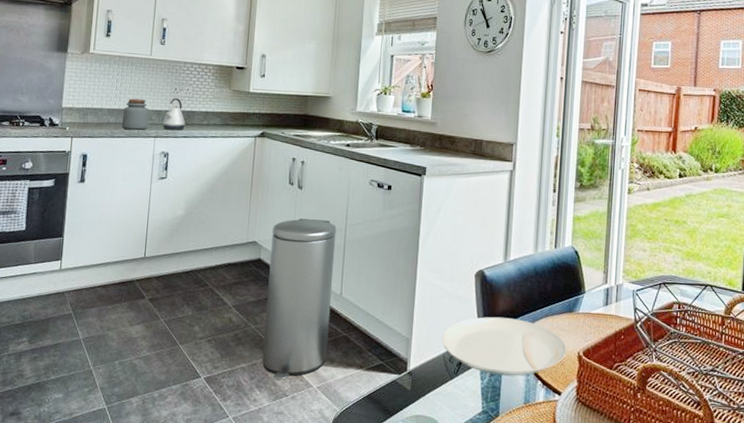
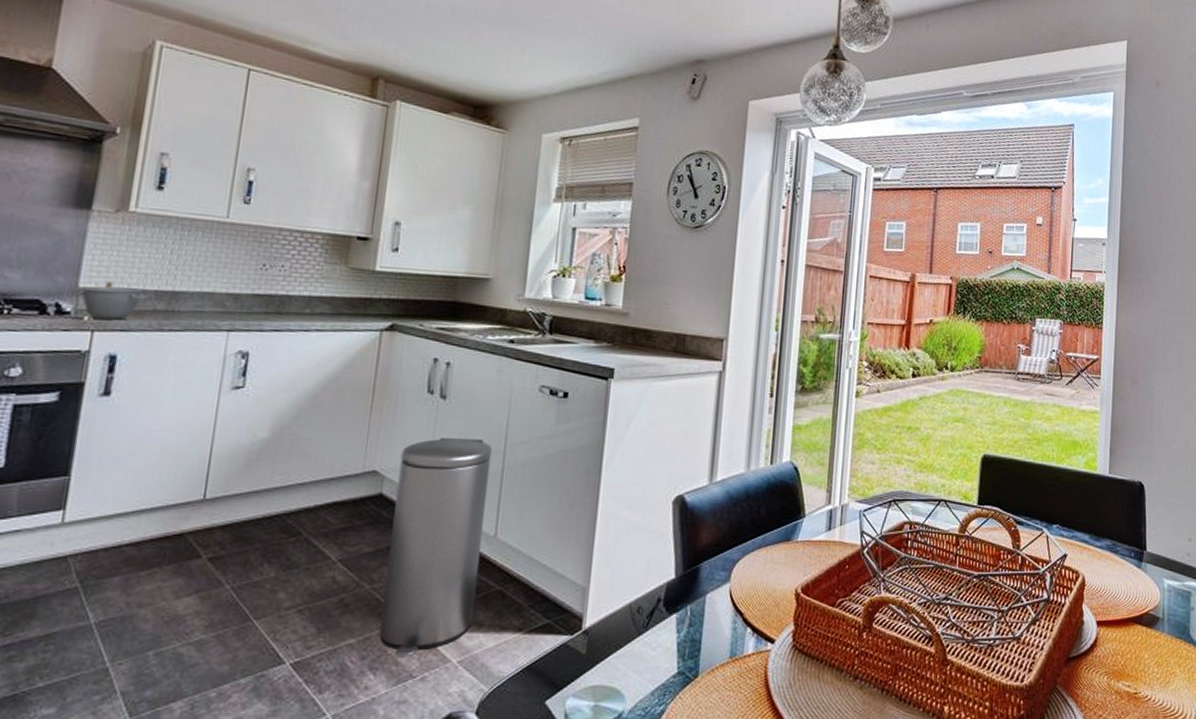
cooking pot: none [60,103,105,130] -> present [74,282,149,321]
jar: present [121,98,149,130] -> none [175,276,221,321]
kettle: present [162,98,186,130] -> none [240,277,278,322]
plate: present [442,316,567,376] -> none [628,552,783,624]

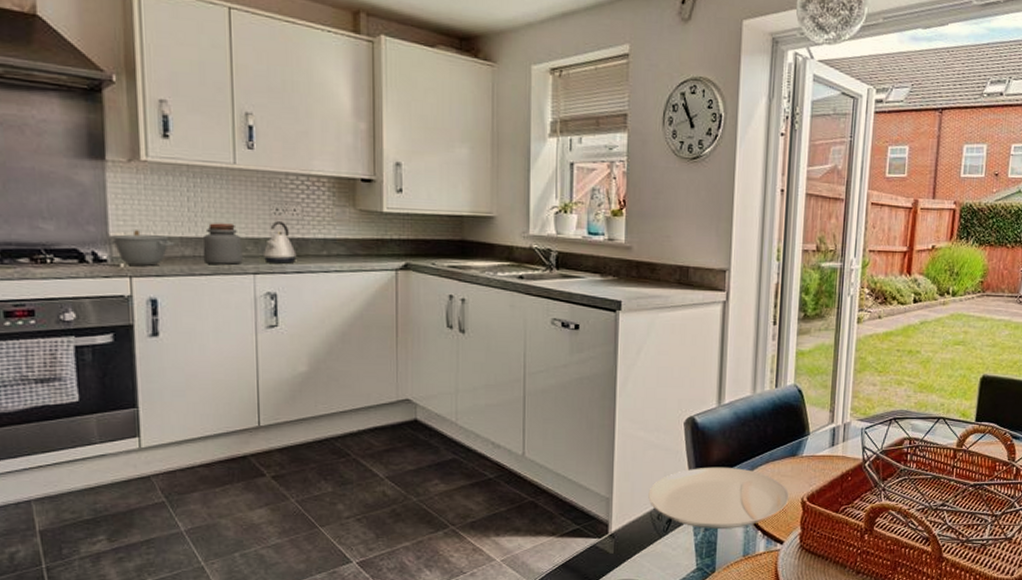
jar: none [175,276,221,321] -> present [202,223,243,266]
kettle: none [240,277,278,322] -> present [262,221,297,264]
pedal bin: present [379,438,493,656] -> none [430,369,513,556]
plate: none [628,552,783,624] -> present [648,467,790,529]

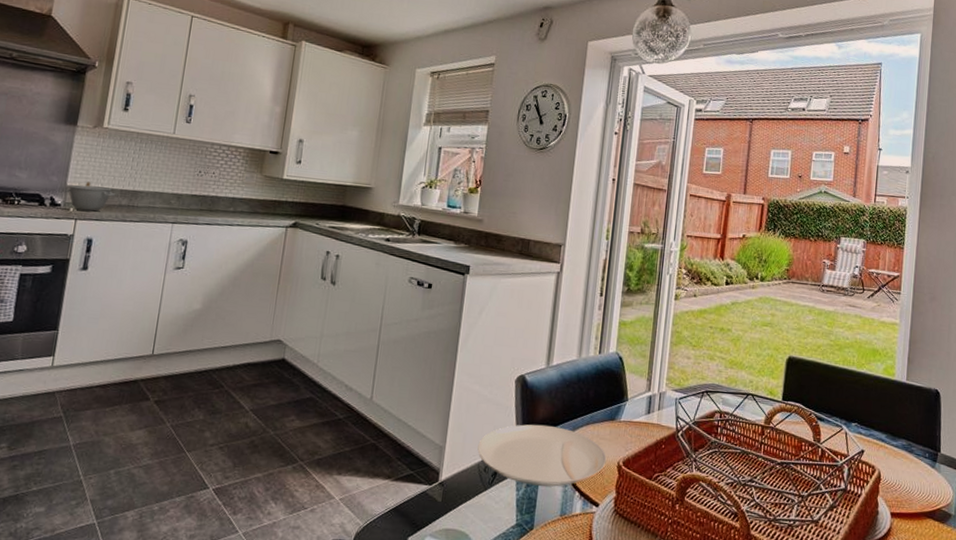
jar: present [202,223,243,266] -> none [135,179,168,215]
kettle: present [262,221,297,264] -> none [182,181,209,217]

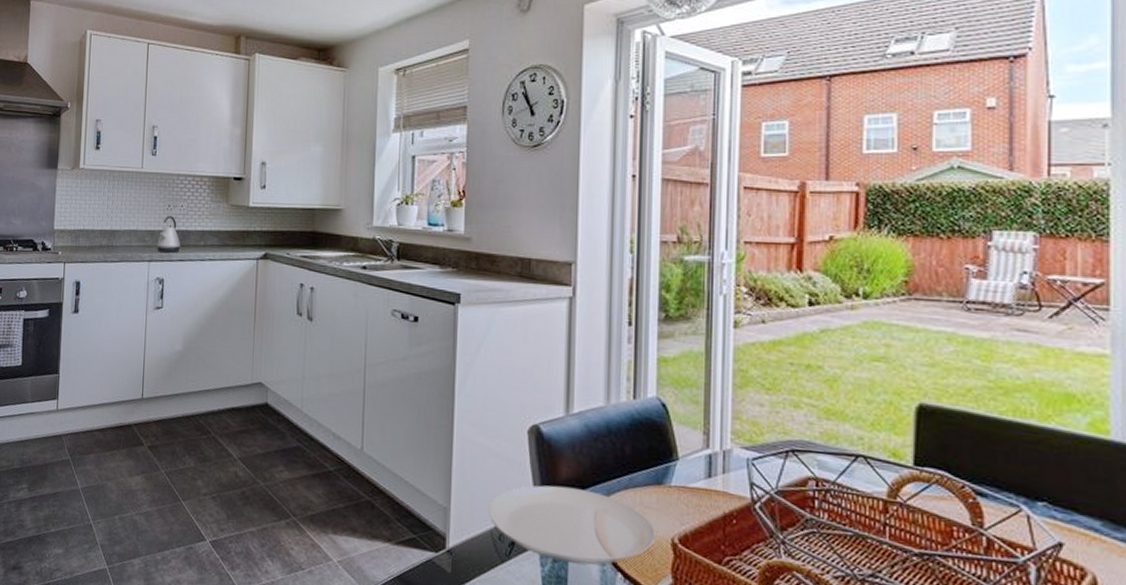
cooking pot: present [64,182,116,212] -> none [52,224,97,255]
kettle: none [182,181,209,217] -> present [156,216,181,253]

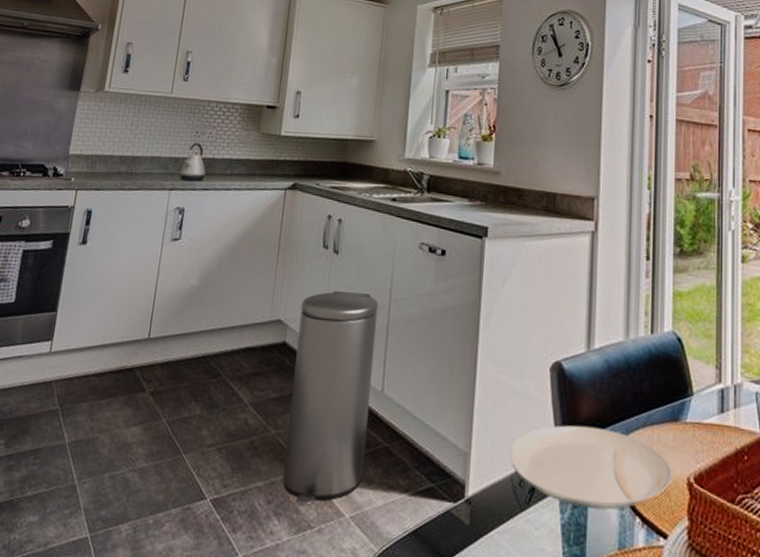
pedal bin: none [273,356,354,550] -> present [282,291,379,506]

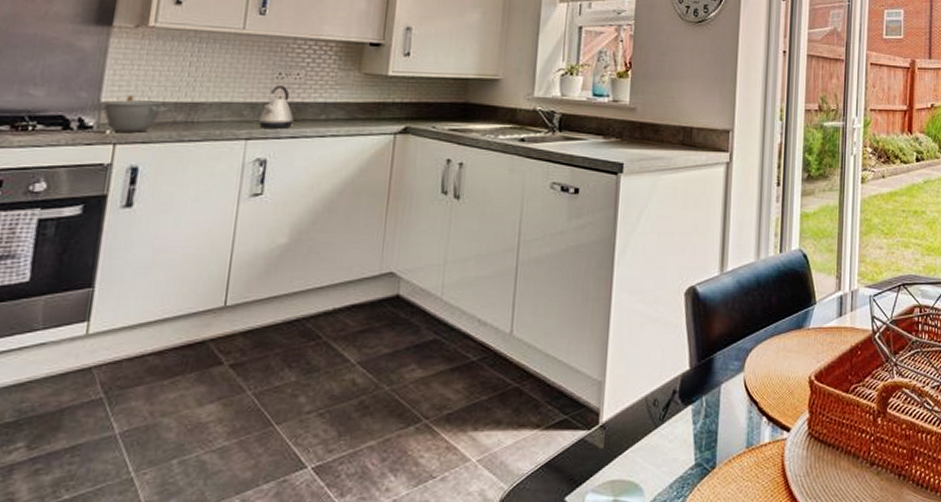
cooking pot: none [66,149,116,181] -> present [96,95,169,134]
pedal bin: present [282,291,379,506] -> none [399,237,506,457]
plate: present [509,425,673,510] -> none [644,342,796,416]

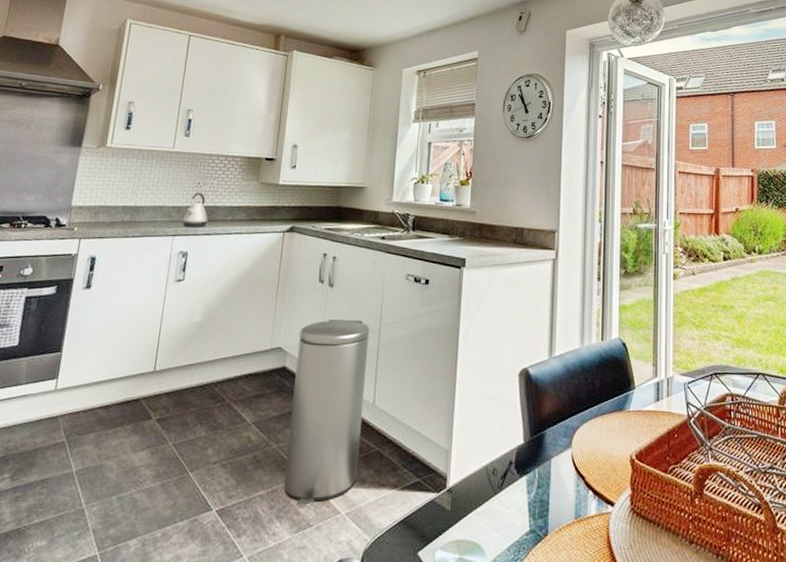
cooking pot: present [96,95,169,134] -> none [68,201,119,230]
pedal bin: none [399,237,506,457] -> present [284,319,370,507]

